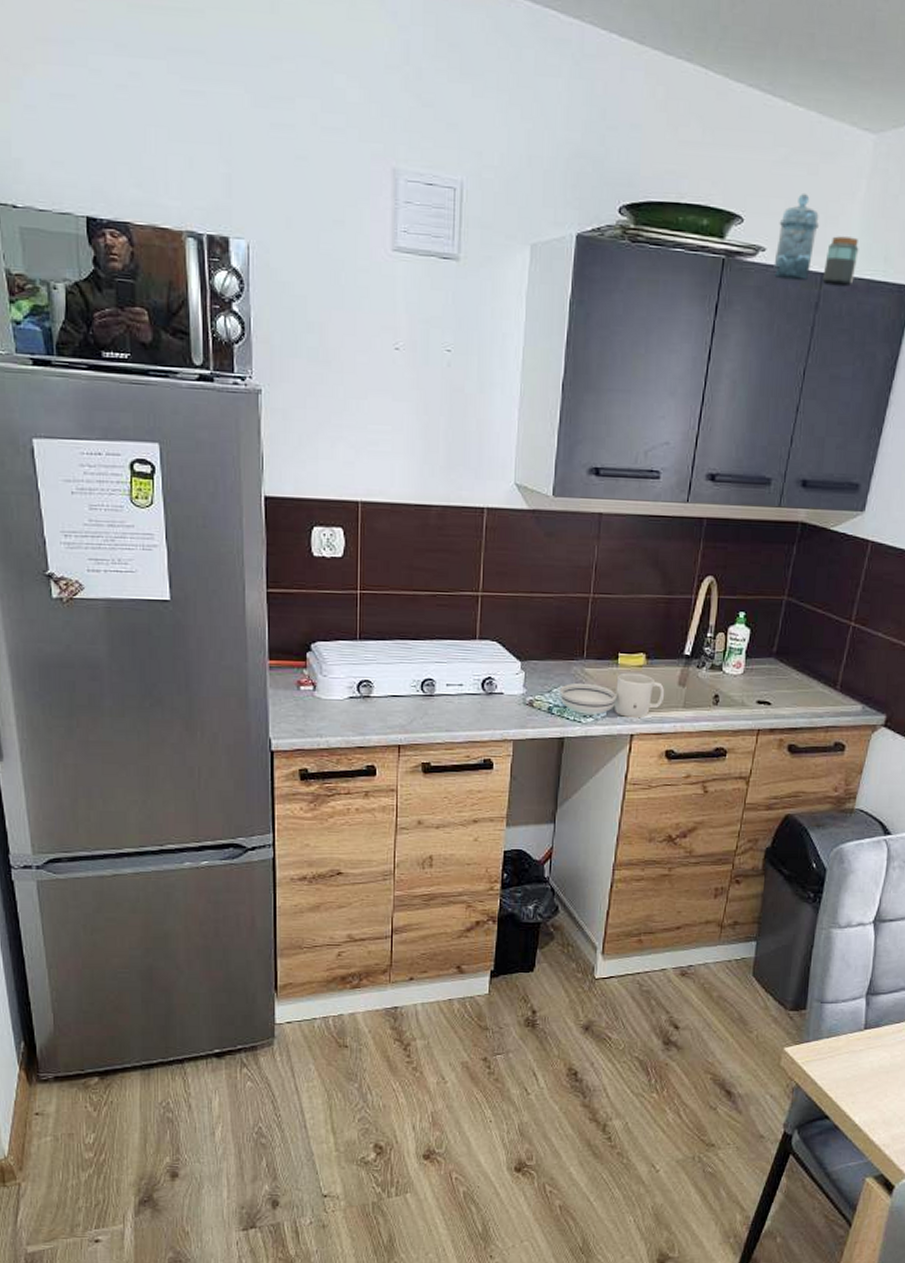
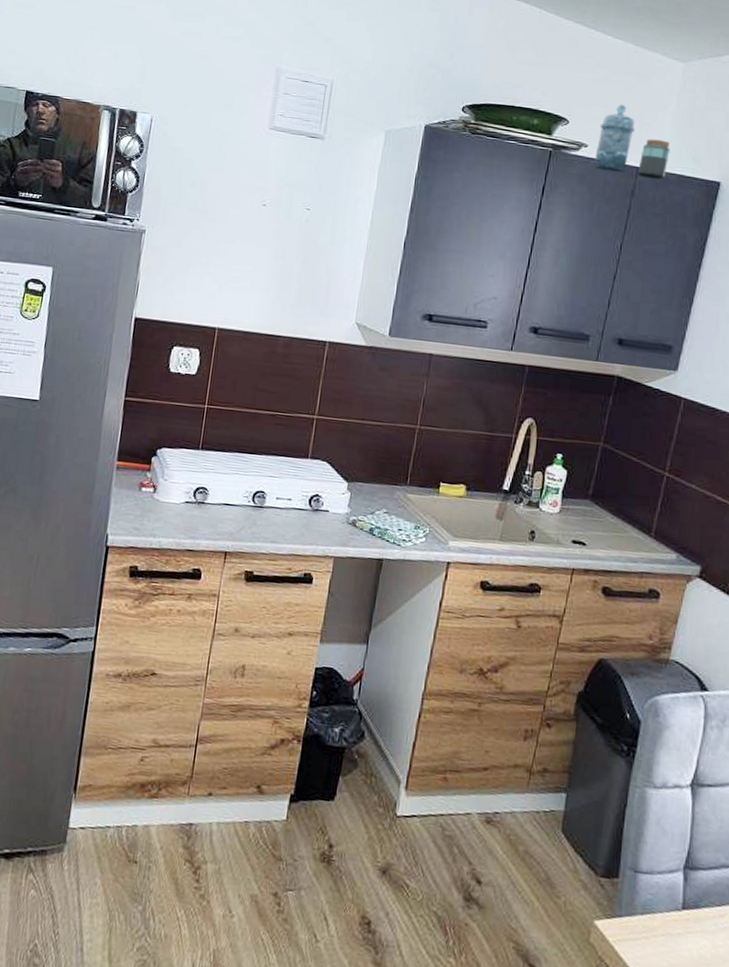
bowl: present [560,684,617,716] -> none [381,507,437,541]
mug: present [614,672,665,719] -> none [433,501,483,548]

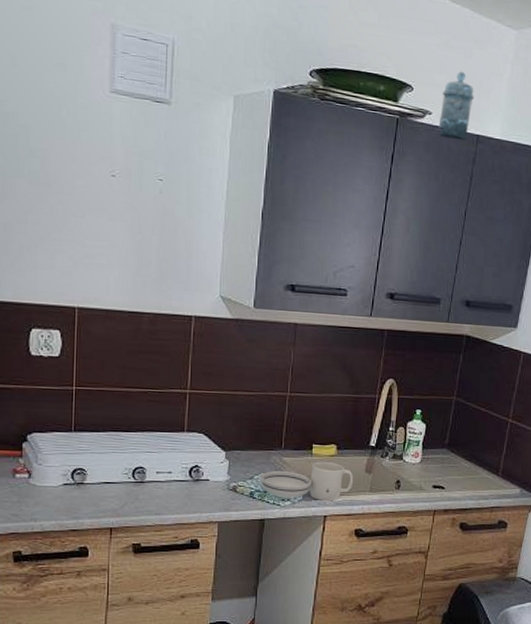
bowl: none [381,507,437,541] -> present [261,471,312,500]
mug: none [433,501,483,548] -> present [309,461,354,502]
peanut butter: present [637,139,670,180] -> none [478,107,506,147]

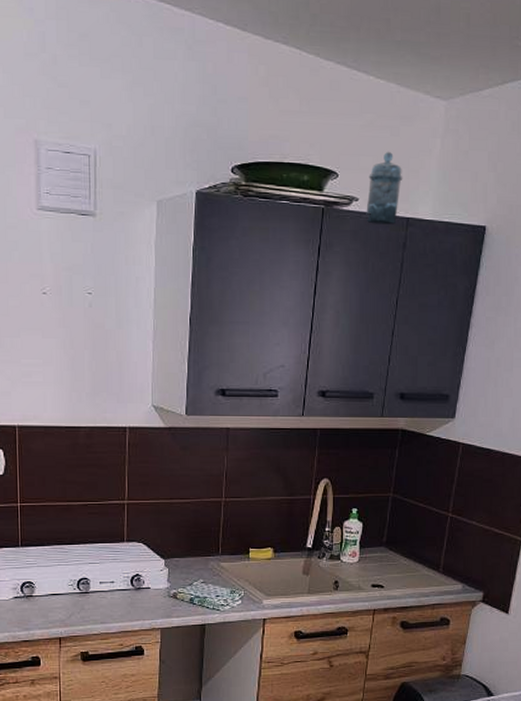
bowl: present [261,471,312,500] -> none [200,577,250,604]
mug: present [309,461,354,502] -> none [247,565,292,605]

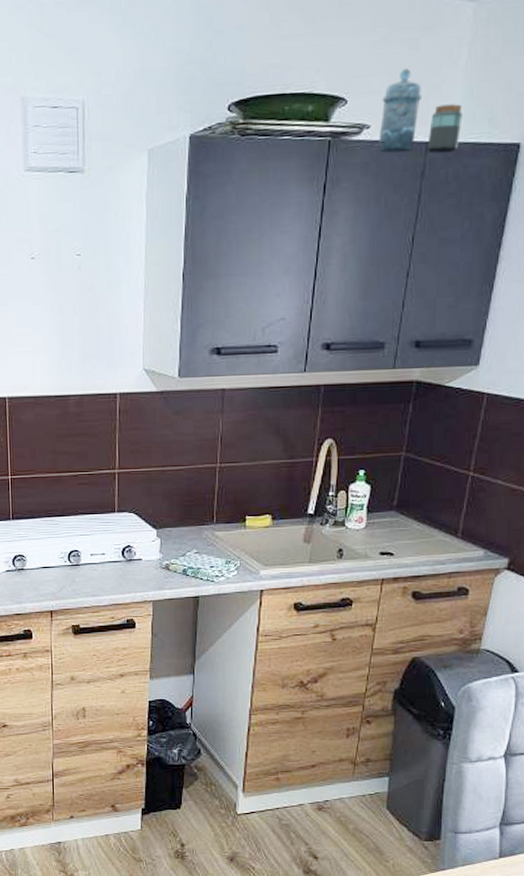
peanut butter: none [408,186,437,229] -> present [427,104,463,154]

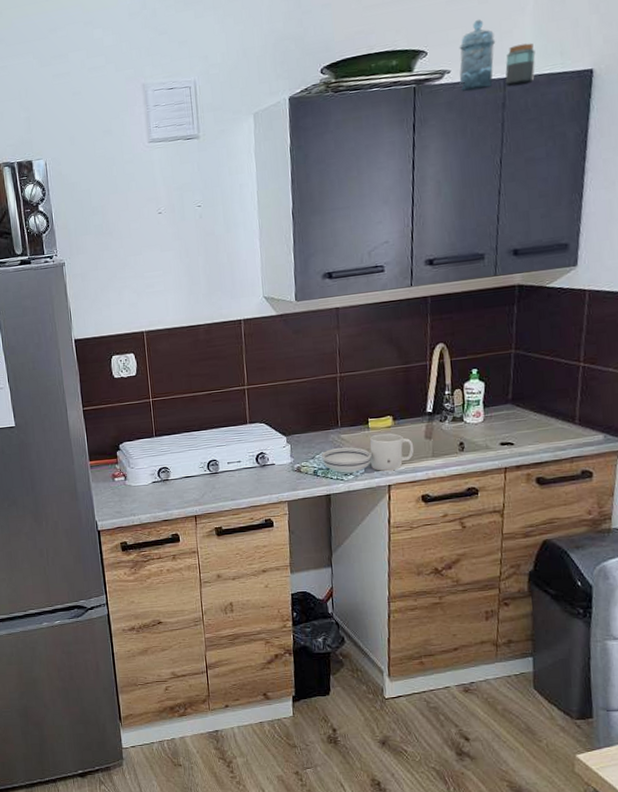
bowl: none [193,546,246,575] -> present [322,447,372,474]
mug: none [243,533,291,575] -> present [369,433,415,472]

